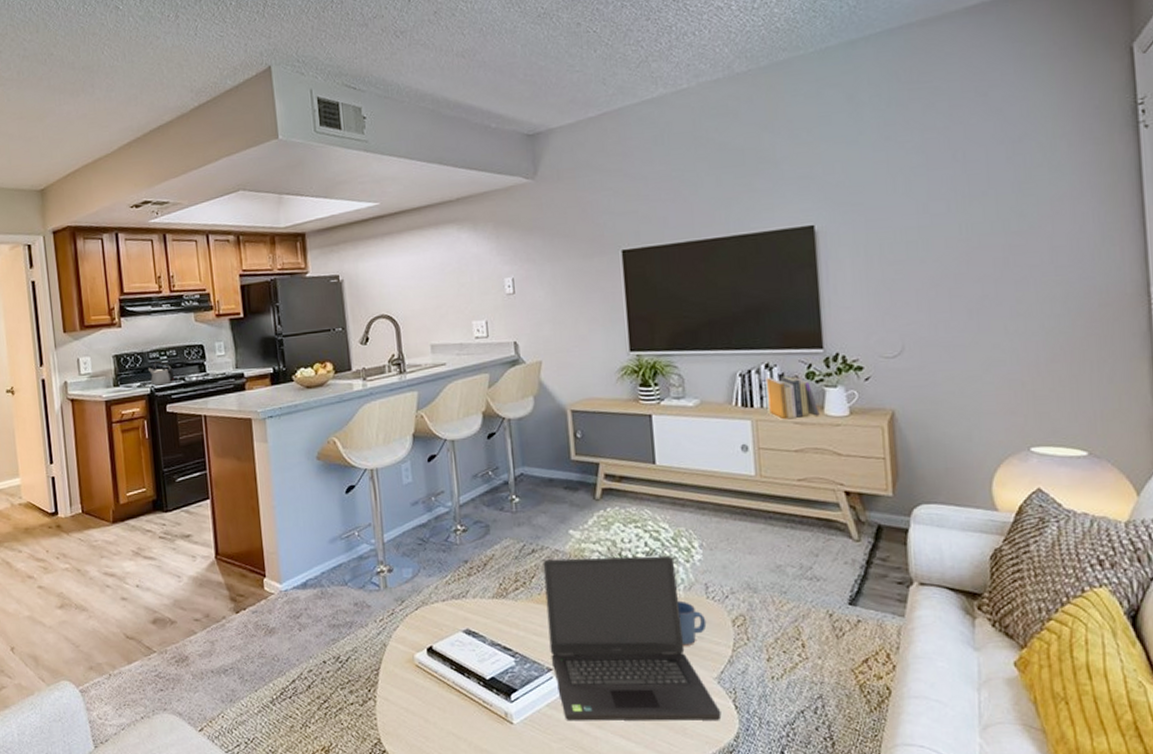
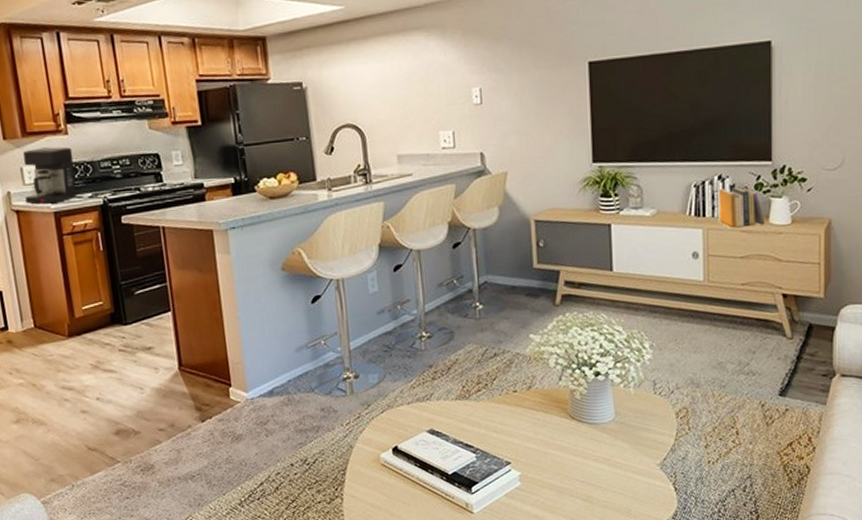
coffee maker: none [80,339,127,393] -> present [23,147,78,204]
kettle: present [147,360,174,387] -> none [99,169,129,198]
laptop: present [543,555,722,721] -> none [504,356,662,508]
mug: present [678,600,707,646] -> none [628,396,653,437]

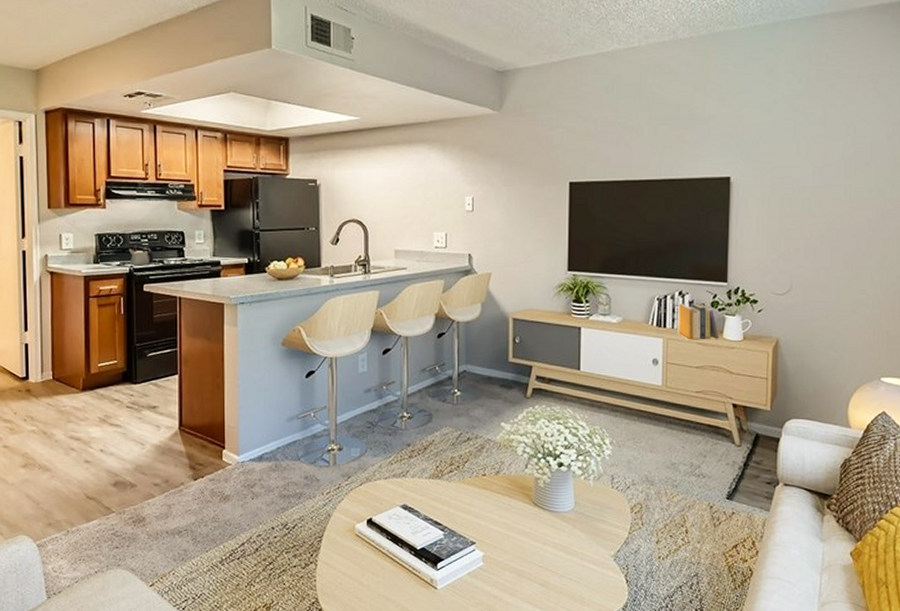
coffee maker: present [23,147,78,204] -> none [60,218,108,268]
kettle: none [99,169,129,198] -> present [128,242,153,267]

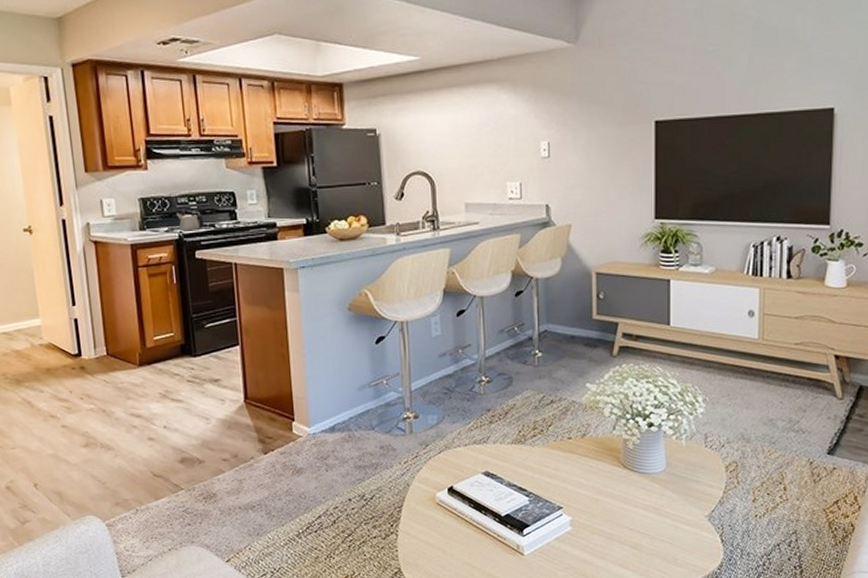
books: present [678,302,719,340] -> none [776,248,821,289]

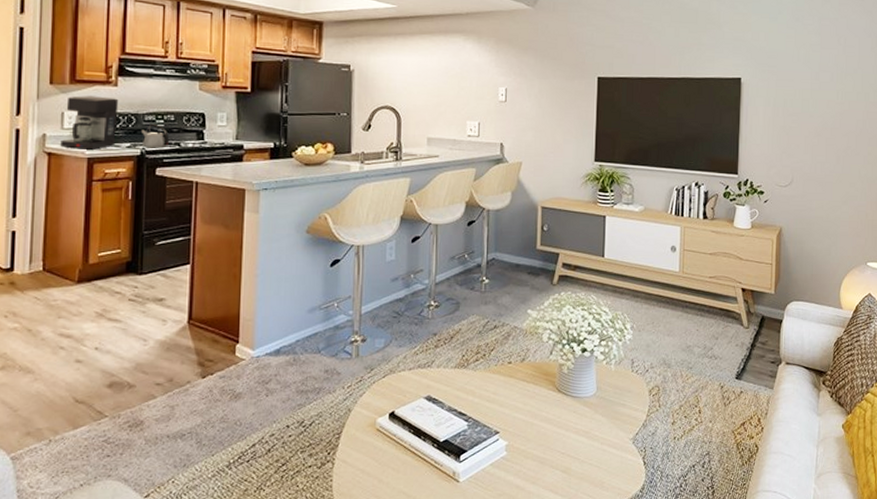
coffee maker: none [103,181,154,236] -> present [60,96,119,150]

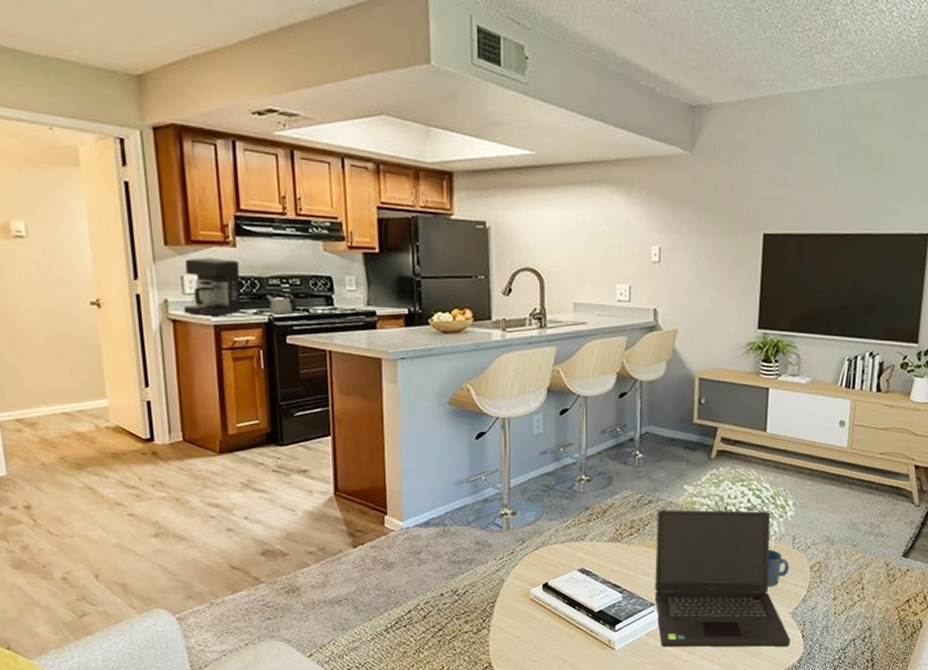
laptop: none [499,334,633,478] -> present [654,510,791,647]
mug: none [608,373,629,412] -> present [767,549,790,586]

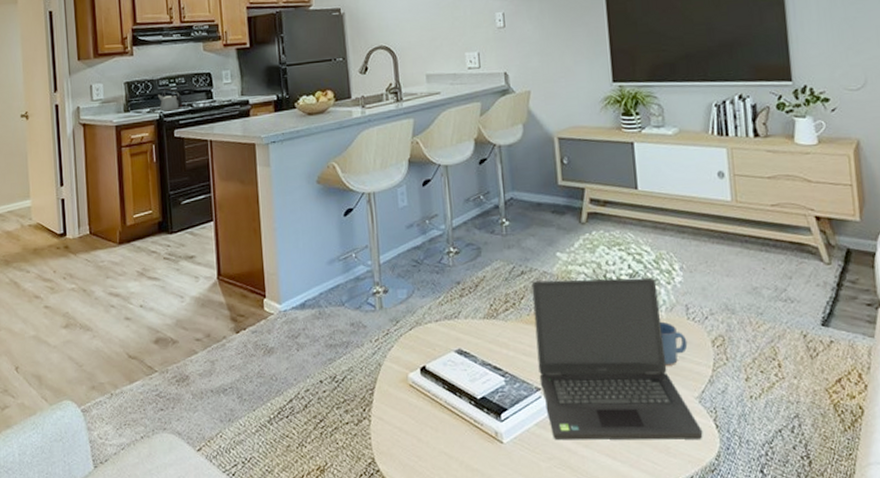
coffee maker: present [184,258,241,316] -> none [92,66,137,118]

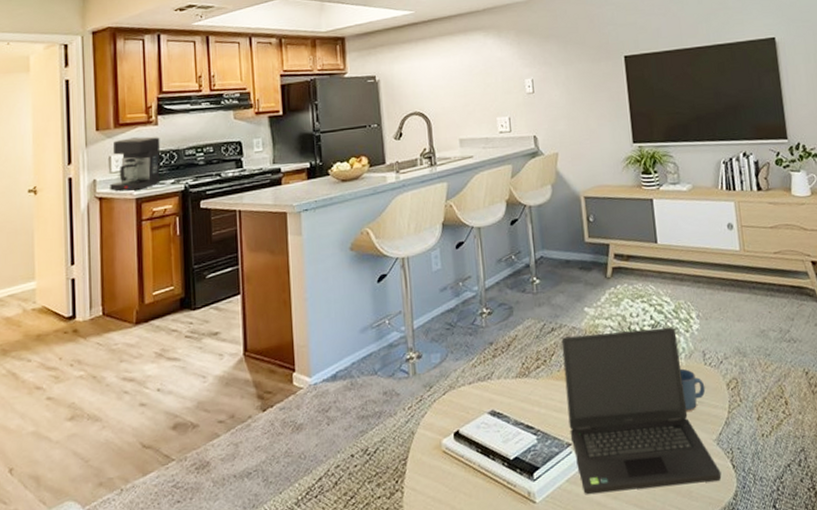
coffee maker: none [92,66,137,118] -> present [110,136,161,191]
kettle: present [157,87,182,113] -> none [183,157,210,183]

